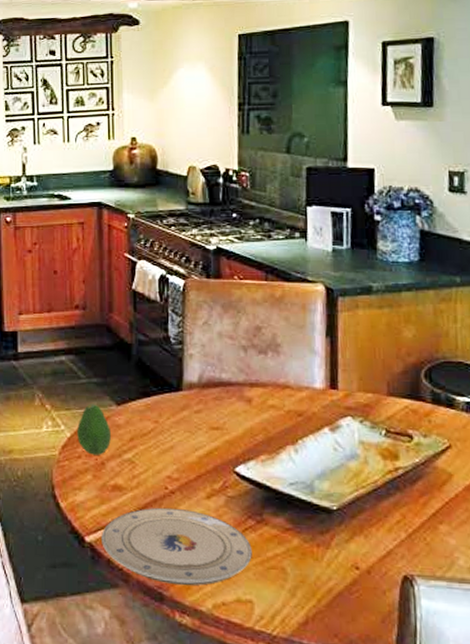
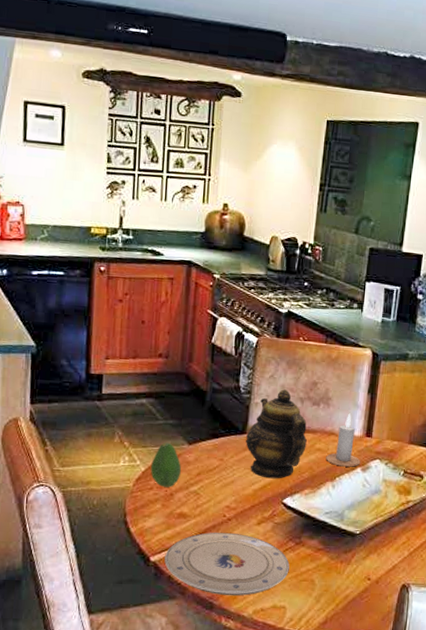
teapot: none [183,337,256,443] -> present [246,389,307,479]
candle: none [282,362,327,427] -> present [326,413,360,467]

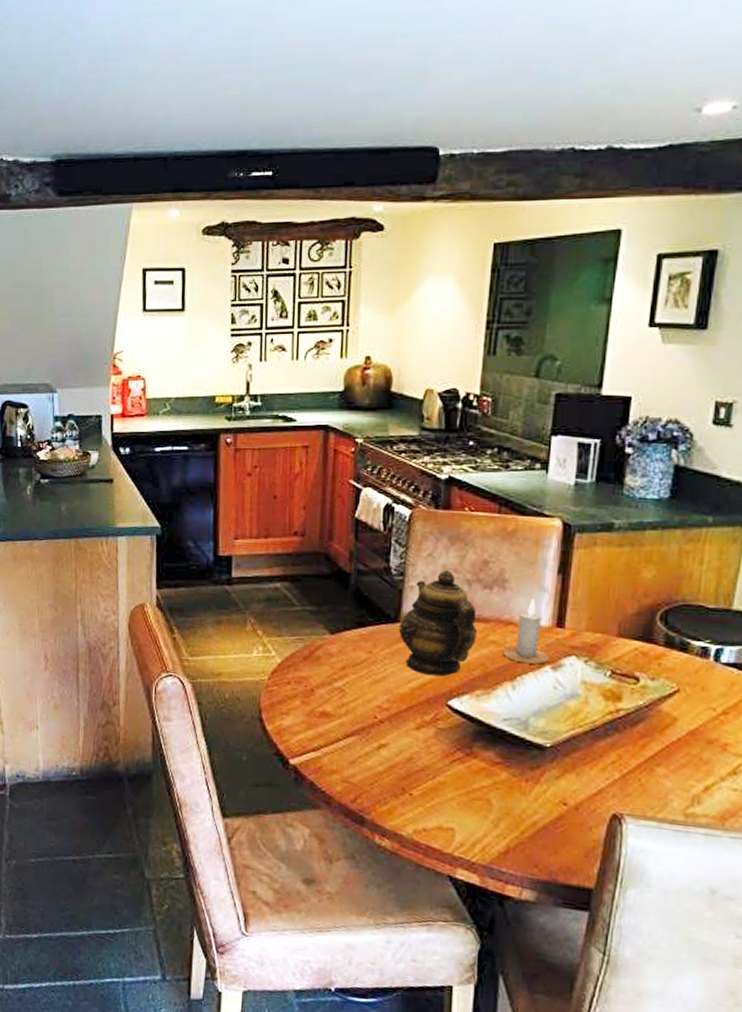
fruit: present [151,442,182,487] -> none [288,631,323,682]
plate: present [164,532,290,596] -> none [306,735,458,812]

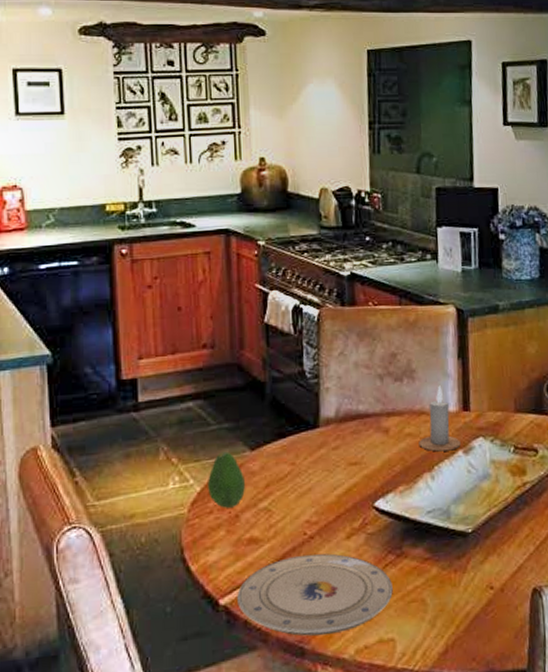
fruit: none [288,631,323,682] -> present [208,451,246,508]
plate: none [306,735,458,812] -> present [237,553,393,636]
teapot: present [399,570,477,677] -> none [319,367,394,479]

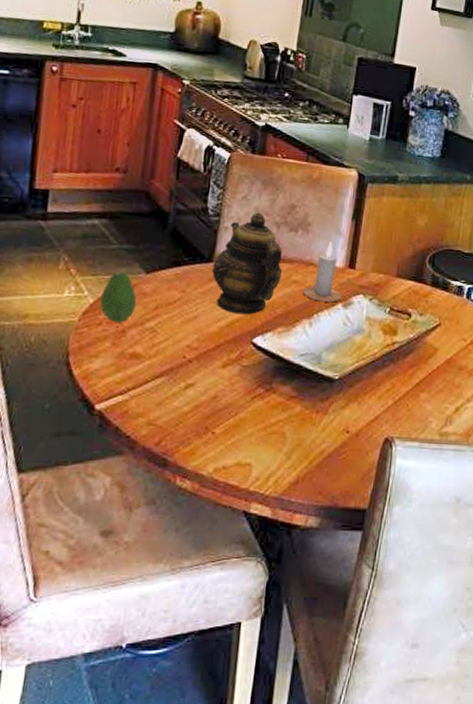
plate: present [237,553,393,636] -> none [112,375,258,452]
teapot: none [319,367,394,479] -> present [212,212,283,315]

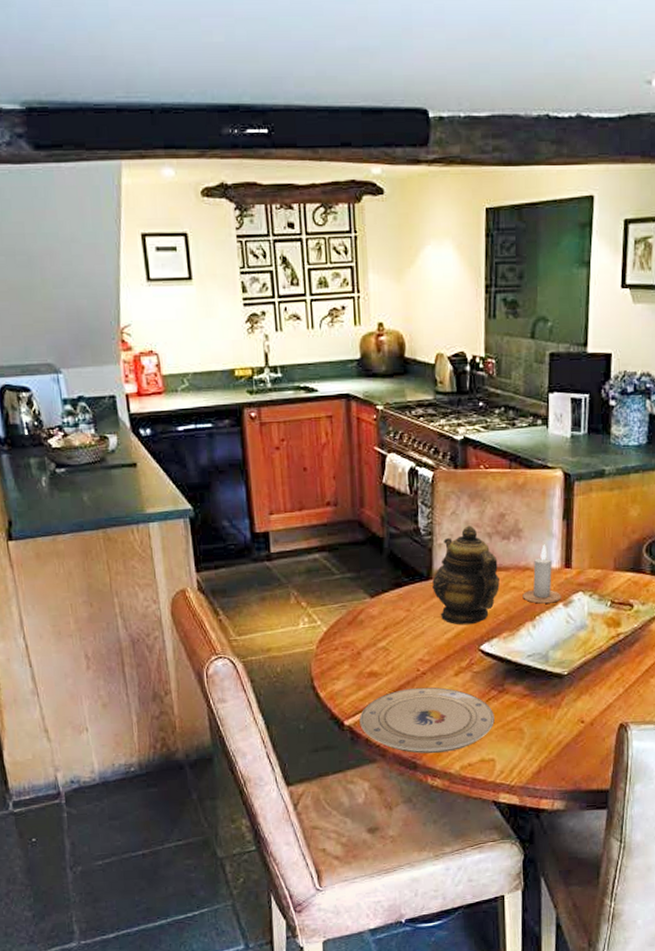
fruit: present [100,270,137,323] -> none [333,598,367,646]
plate: none [112,375,258,452] -> present [359,687,494,754]

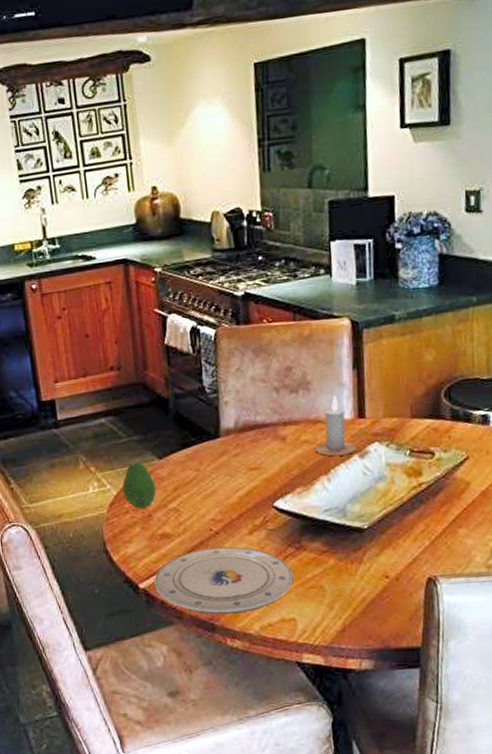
fruit: none [333,598,367,646] -> present [122,460,157,509]
teapot: present [432,526,500,625] -> none [220,381,291,483]

